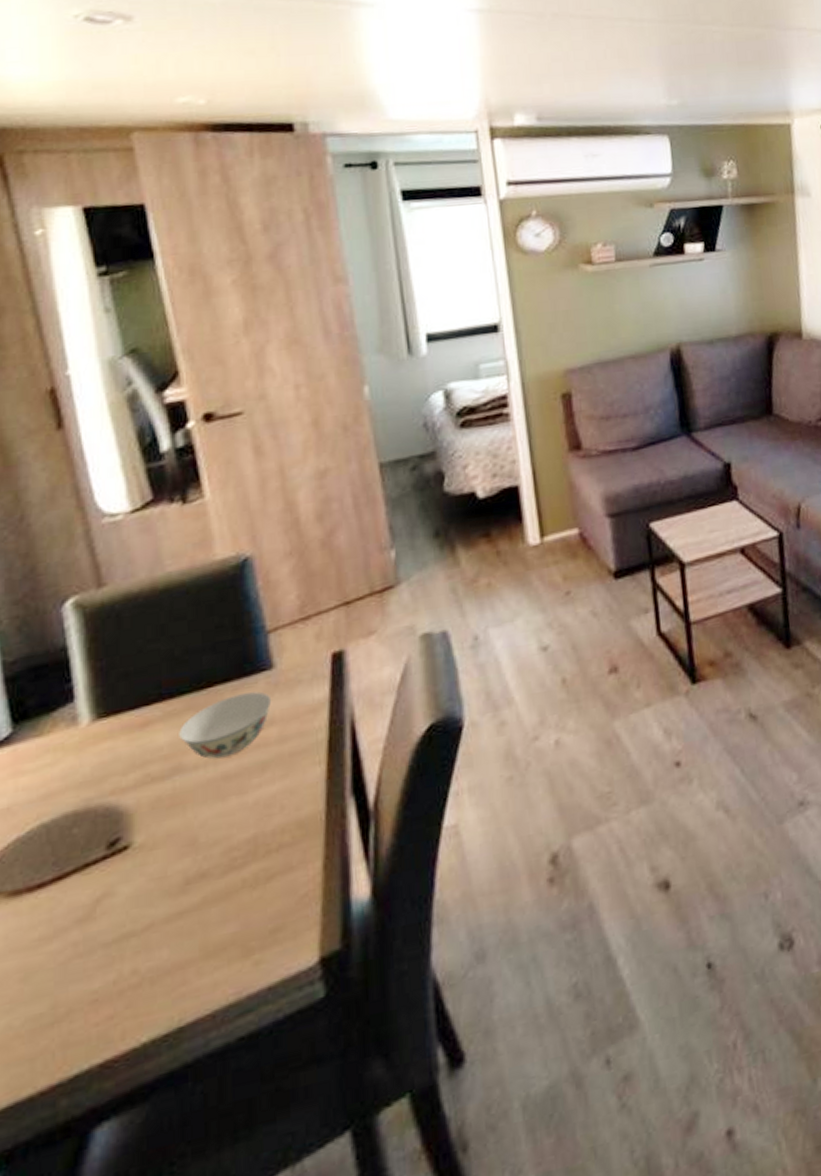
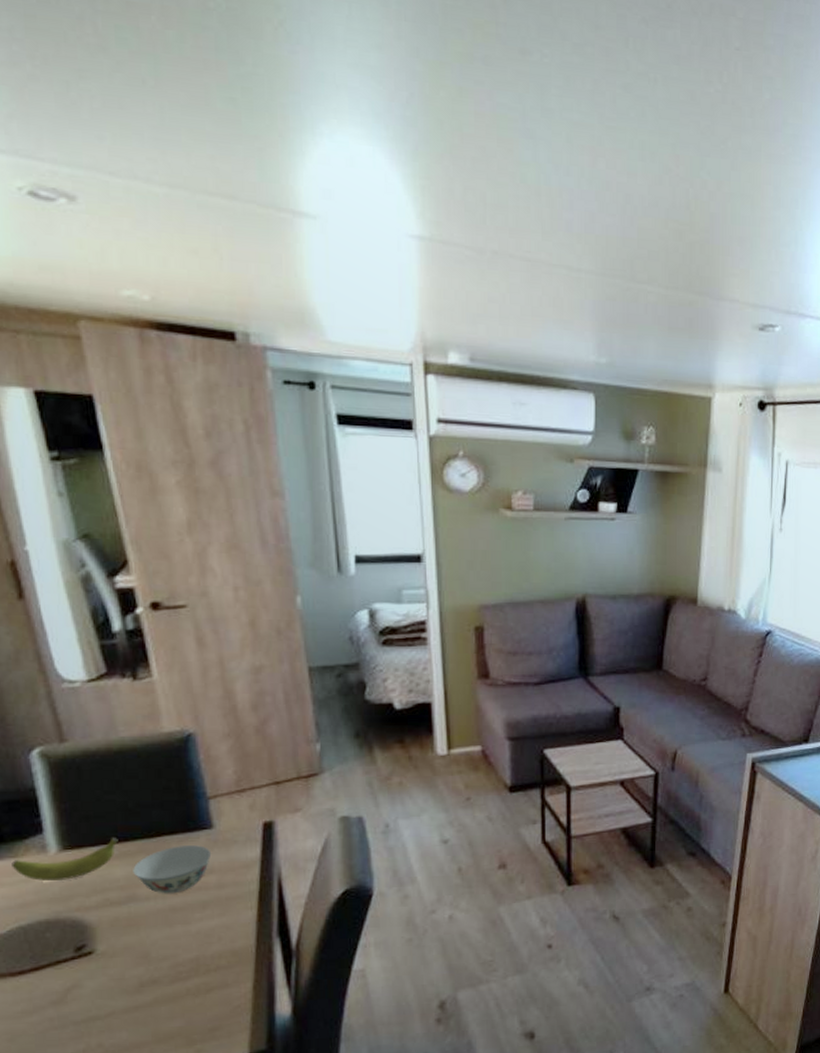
banana: none [35,694,162,762] -> present [11,837,118,881]

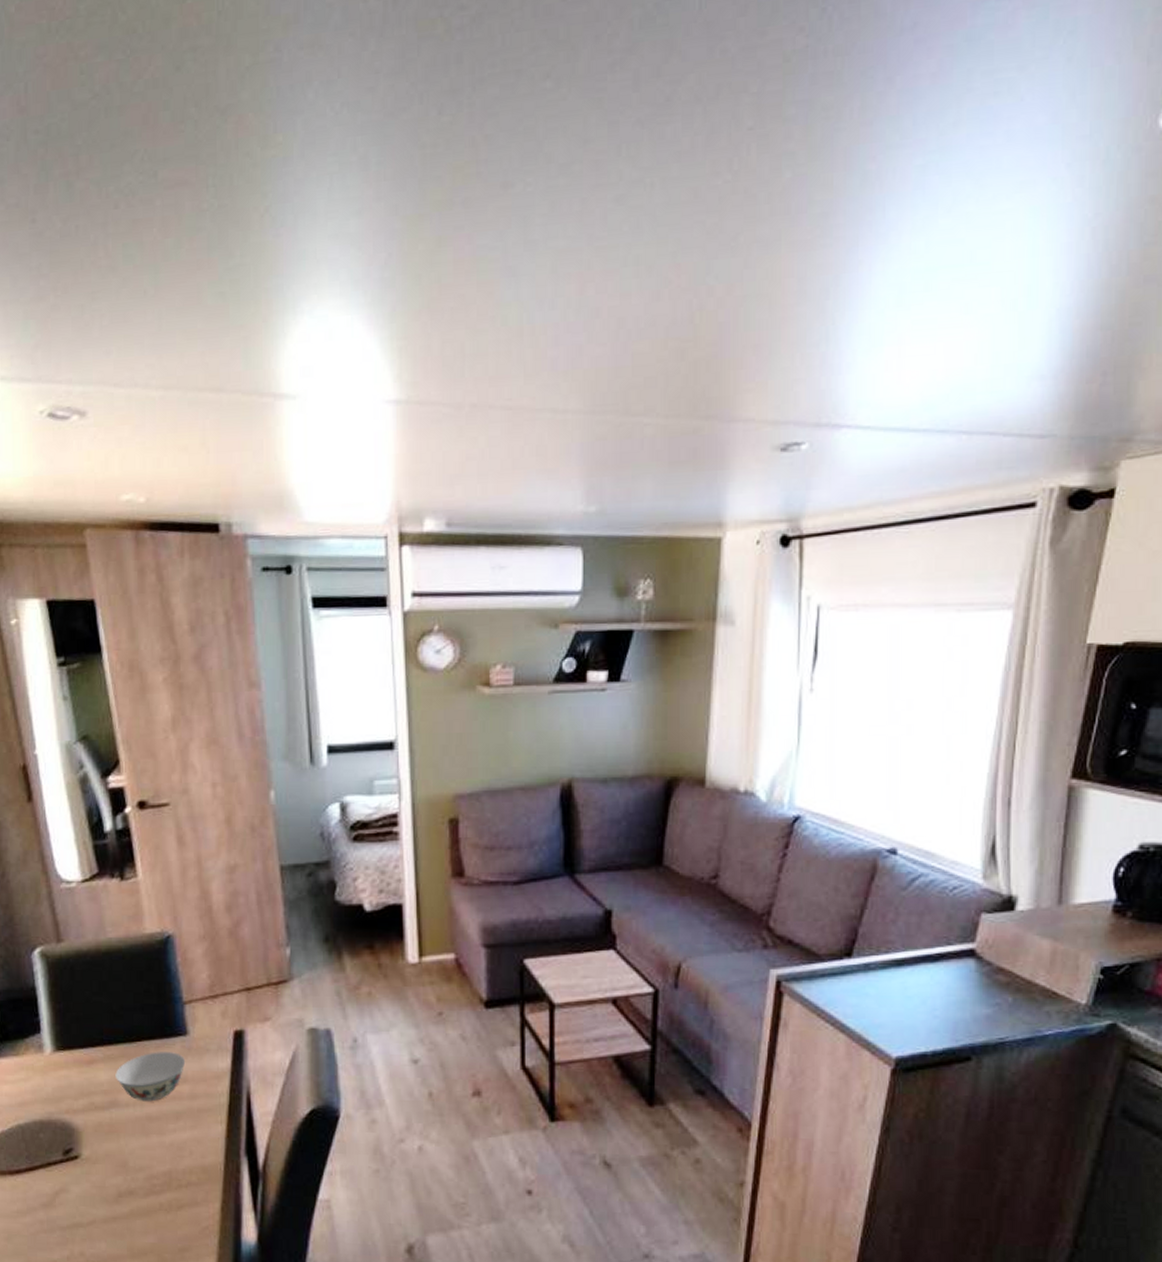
banana: present [11,837,118,881] -> none [14,1039,103,1081]

